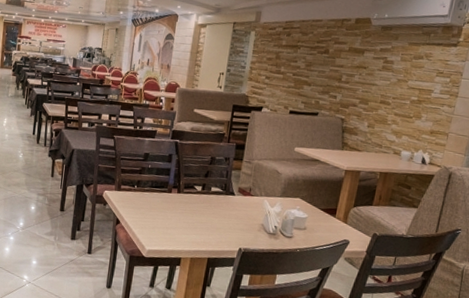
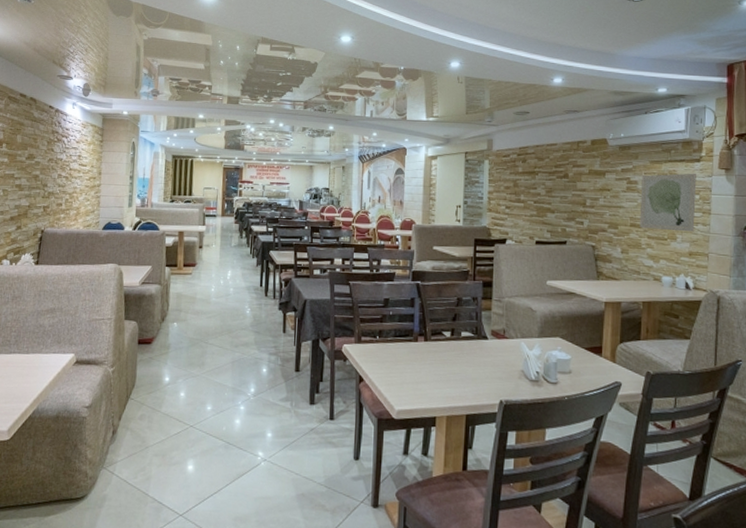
wall art: none [389,56,451,113] -> present [640,173,697,232]

